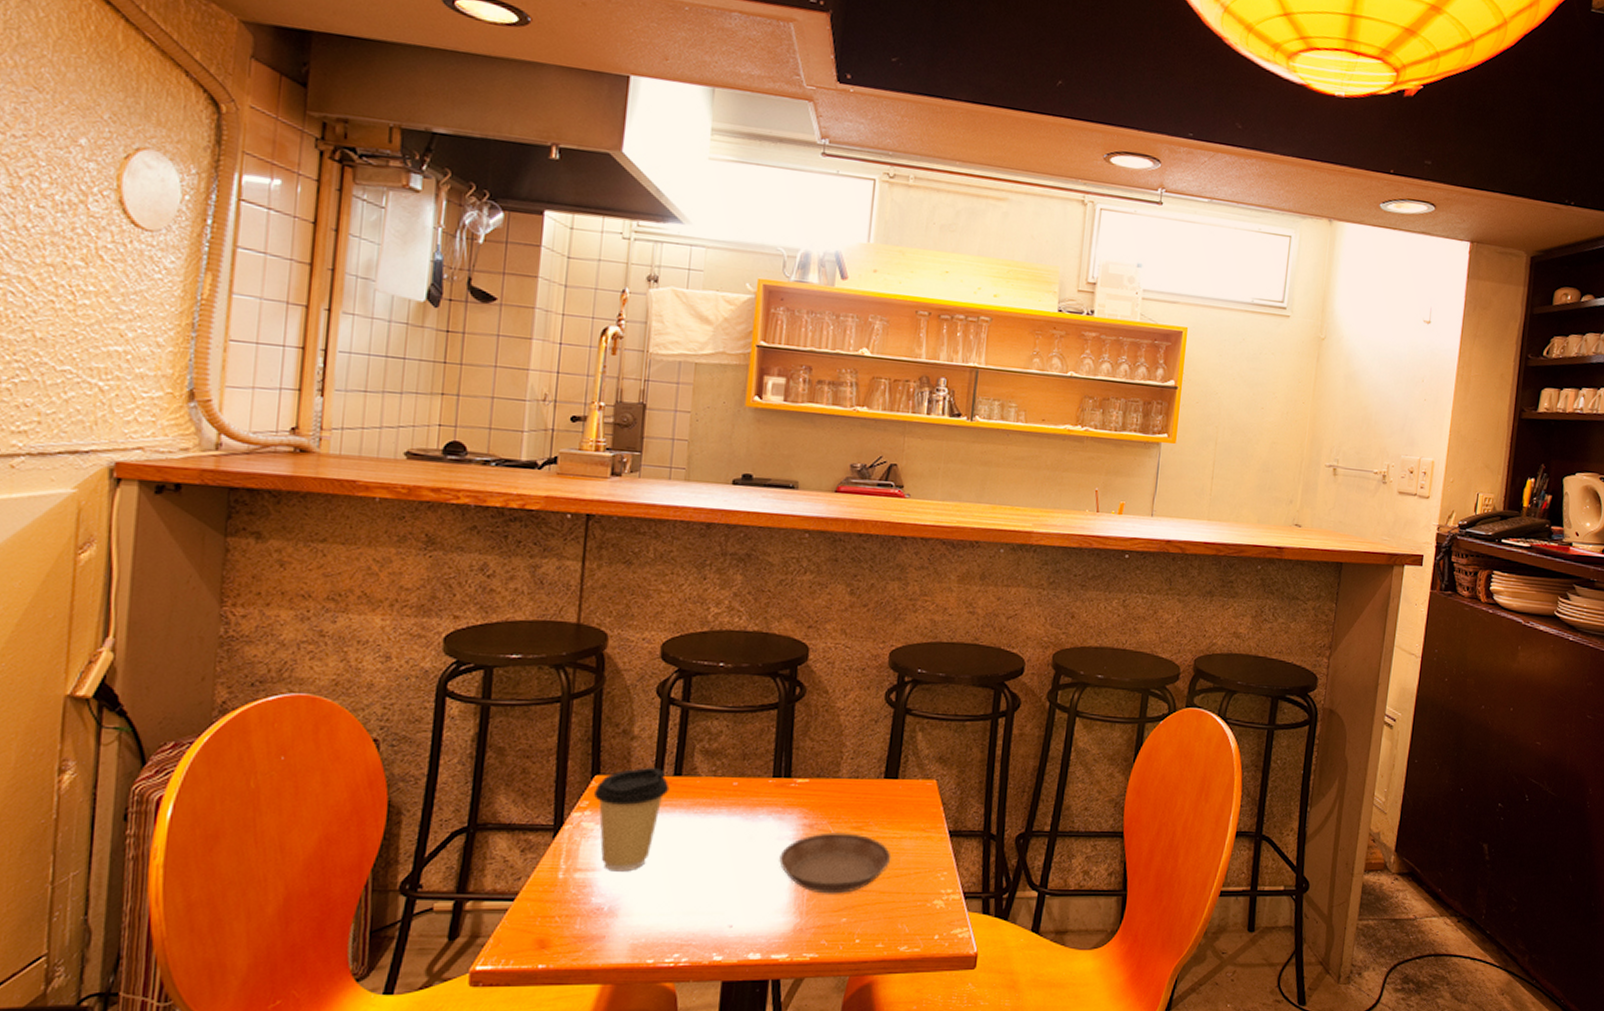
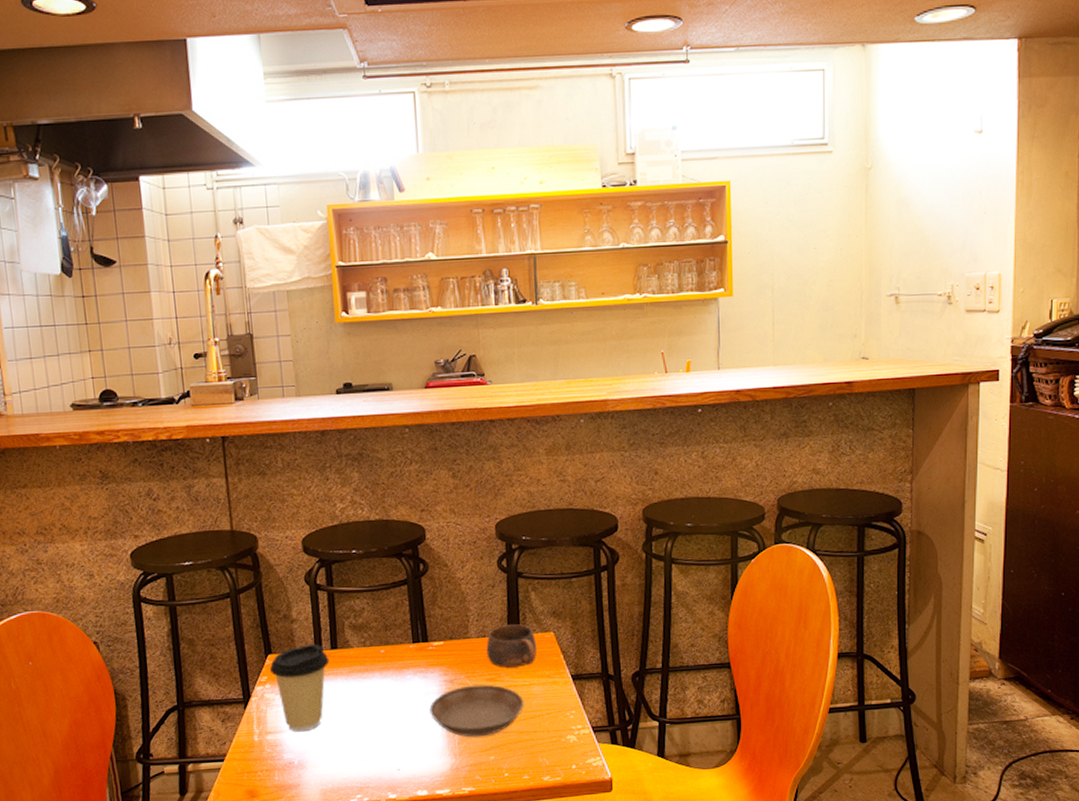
cup: none [856,766,915,816] -> present [486,624,537,668]

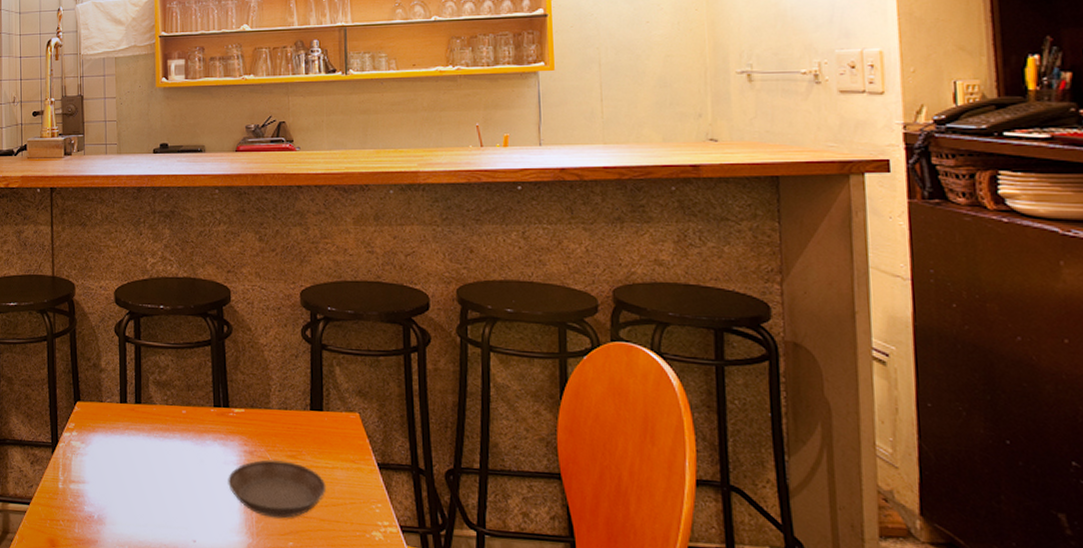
coffee cup: present [269,643,330,732] -> none [77,395,133,486]
cup: present [486,624,537,668] -> none [287,399,340,447]

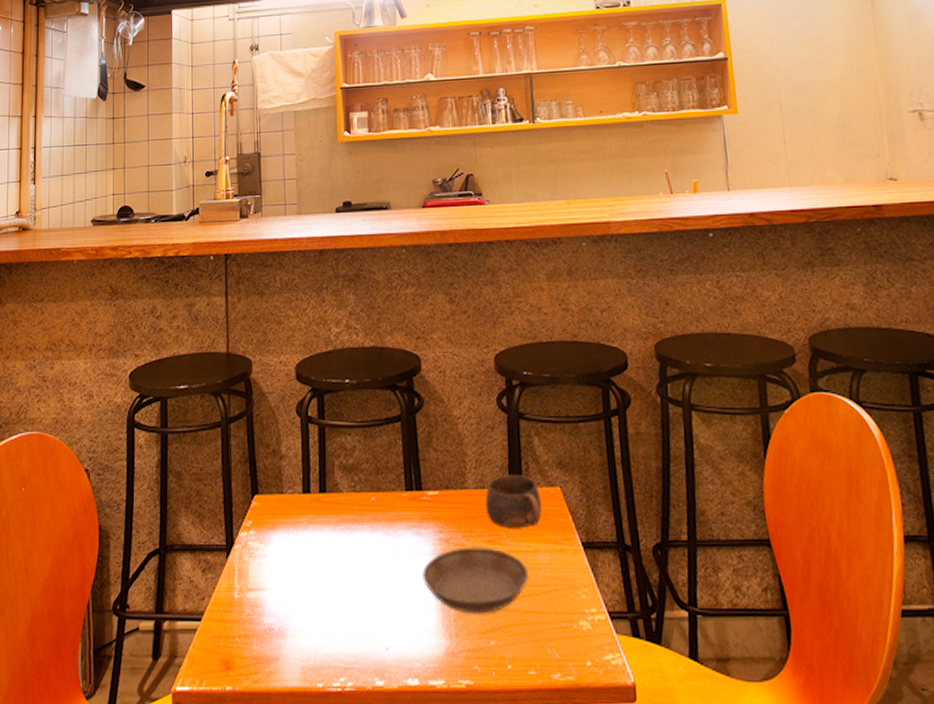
cup: none [287,399,340,447] -> present [485,475,542,528]

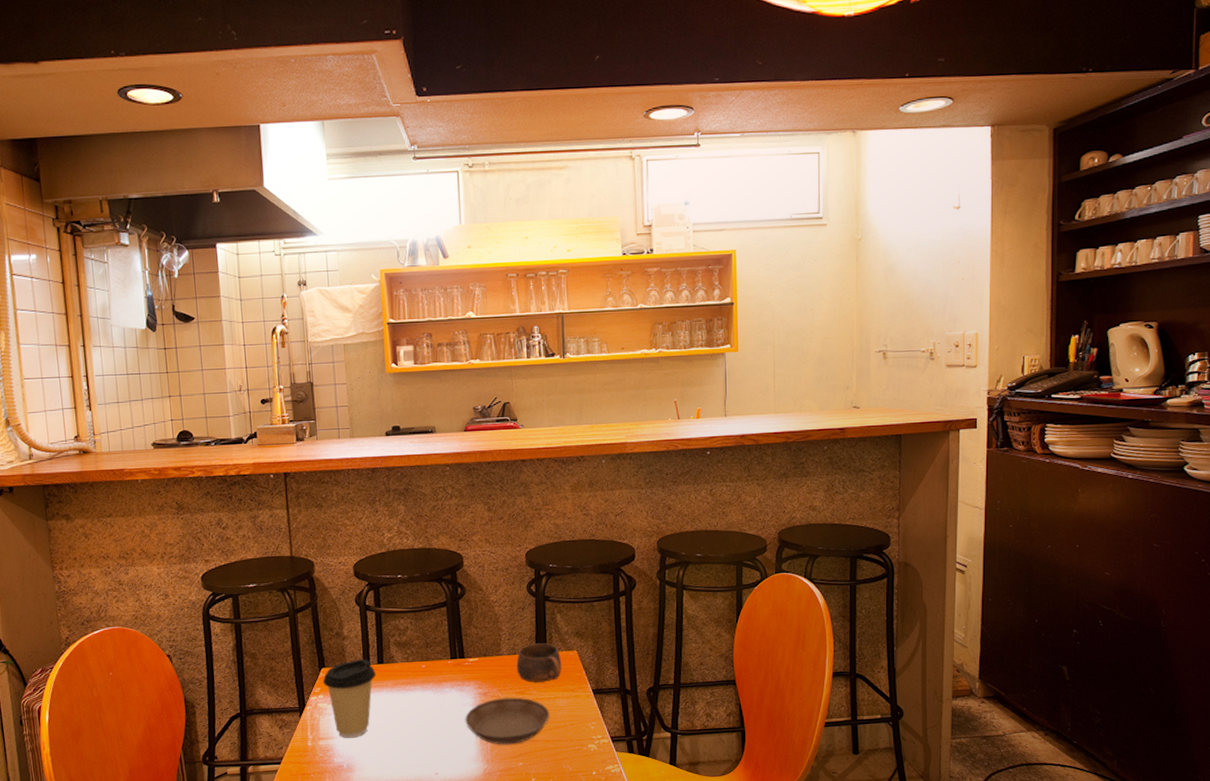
coffee cup: none [255,485,317,591] -> present [322,658,376,738]

